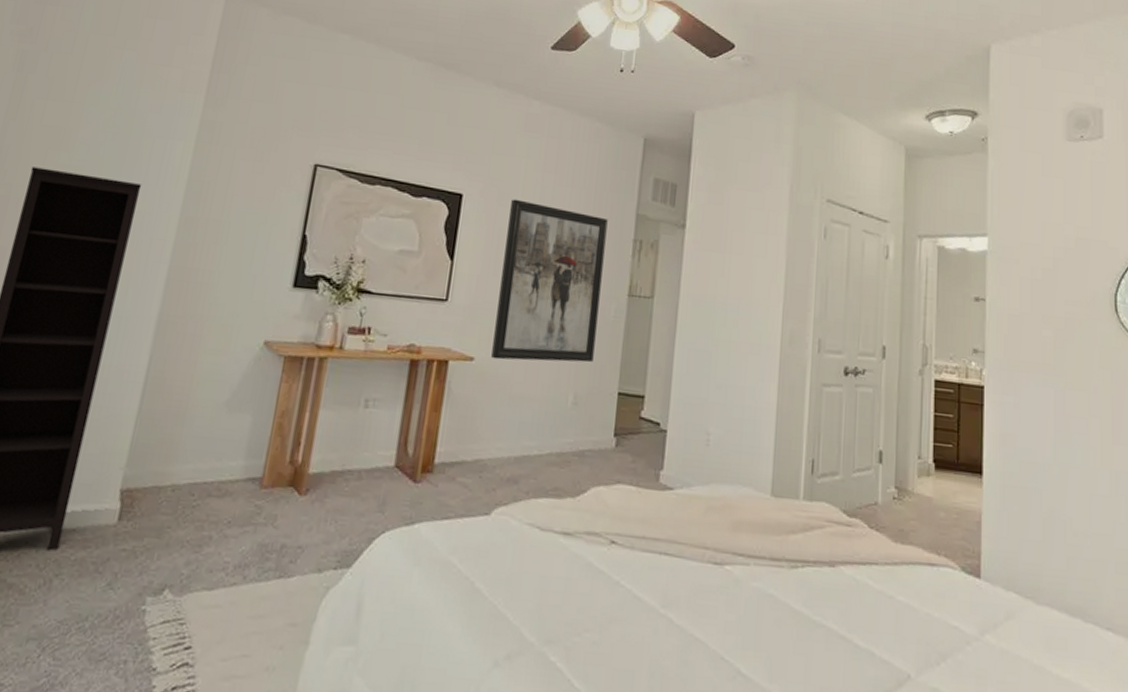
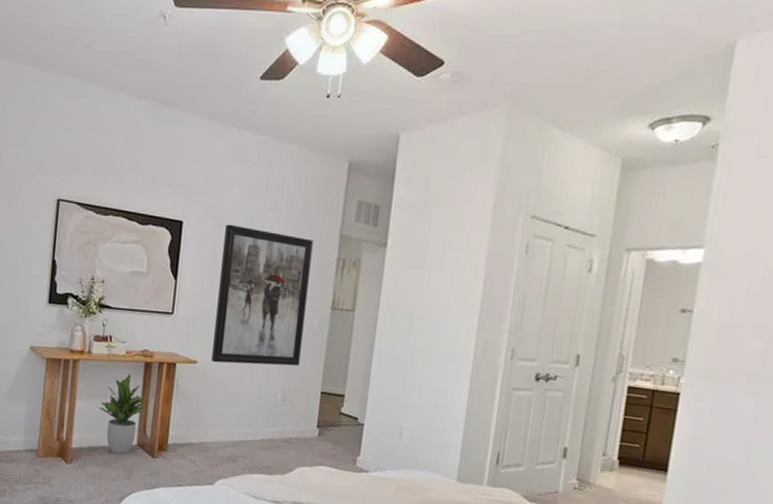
potted plant: none [346,374,409,480] -> present [97,374,146,455]

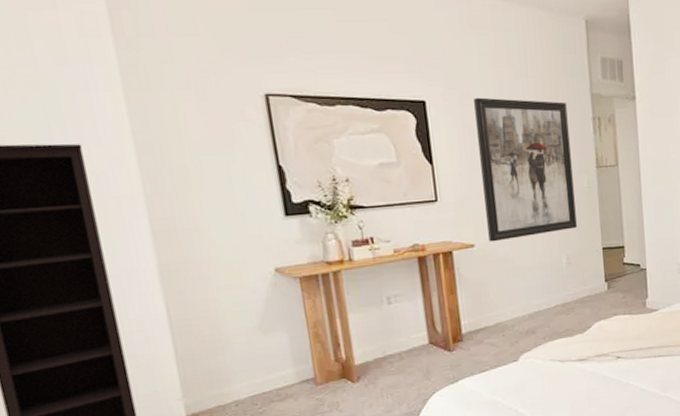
potted plant: present [97,374,146,455] -> none [375,273,429,359]

